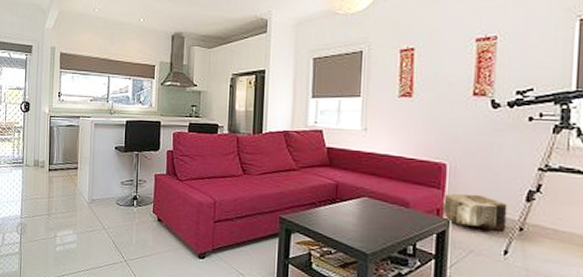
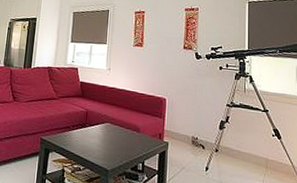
pouf: present [442,193,508,232] -> none [163,121,208,152]

